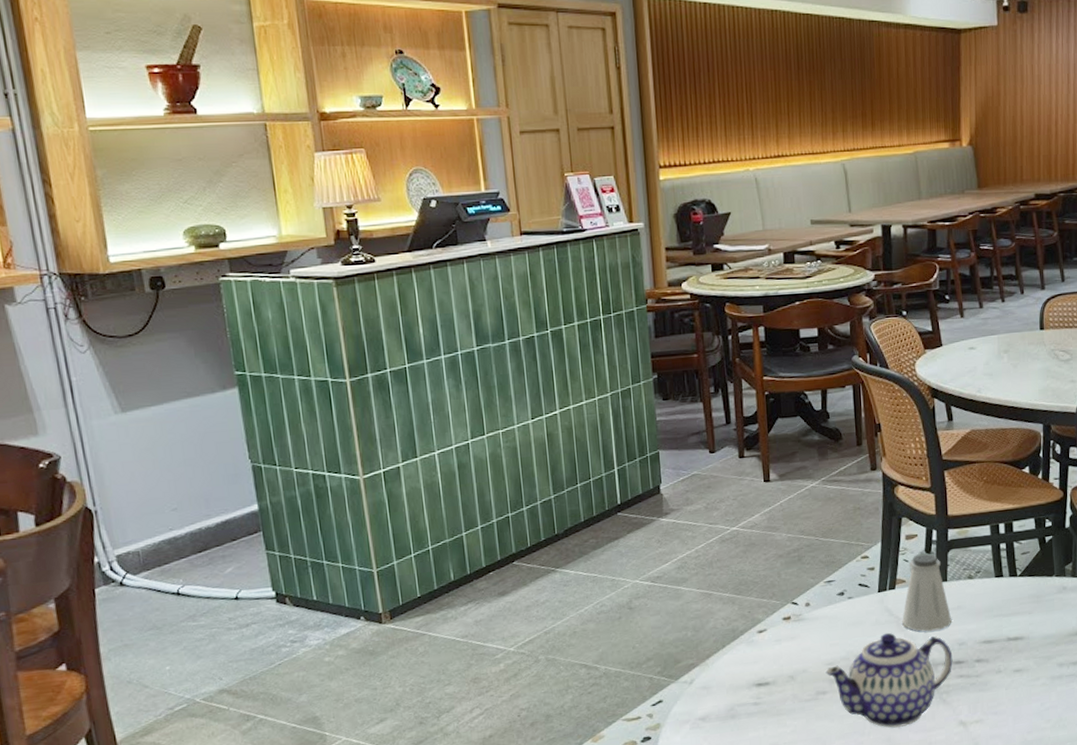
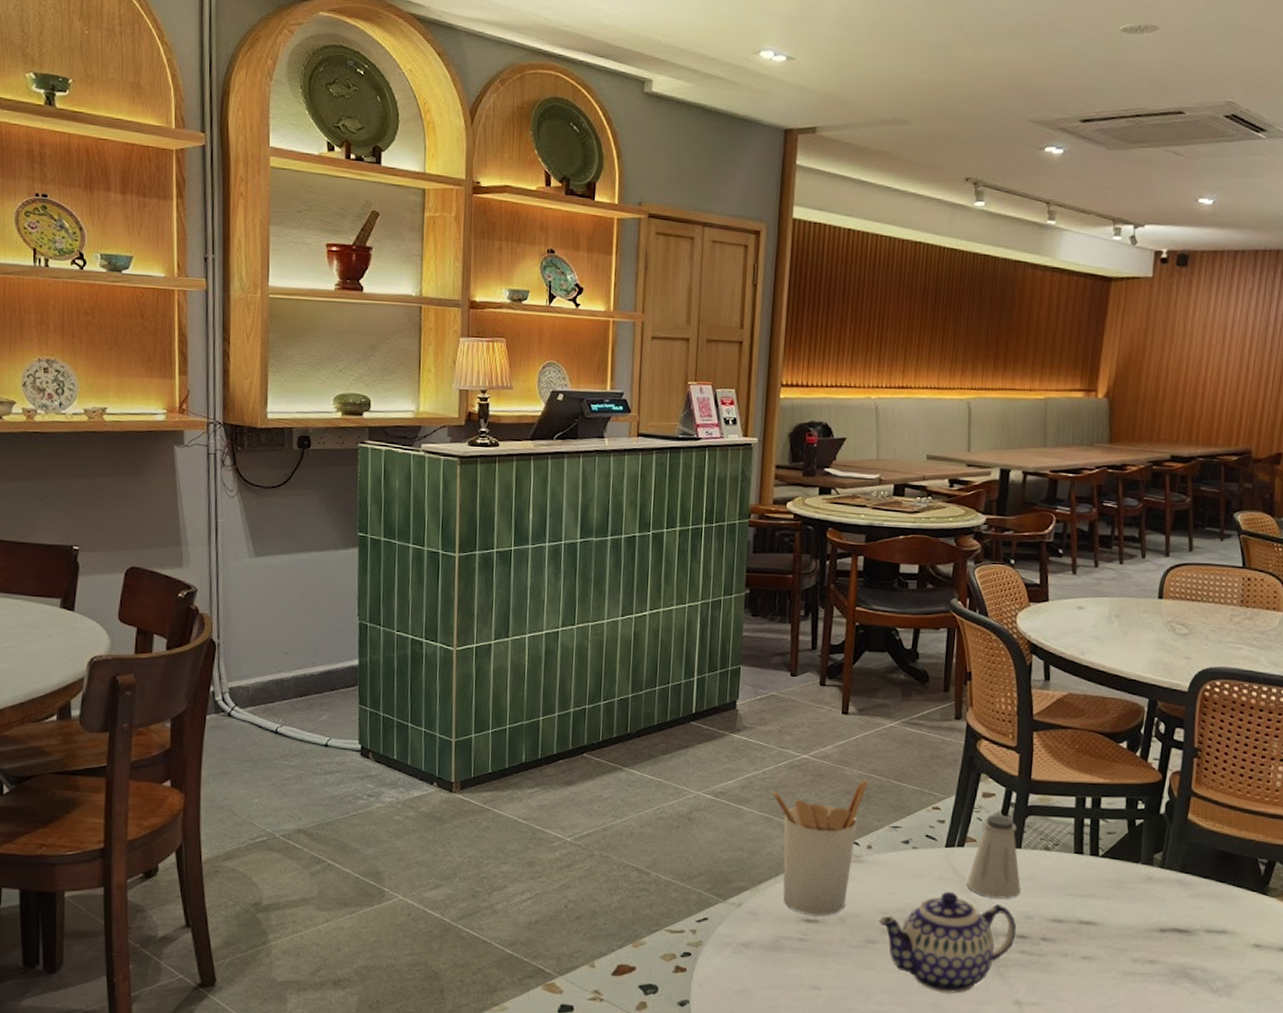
utensil holder: none [706,541,798,679] -> present [771,779,868,915]

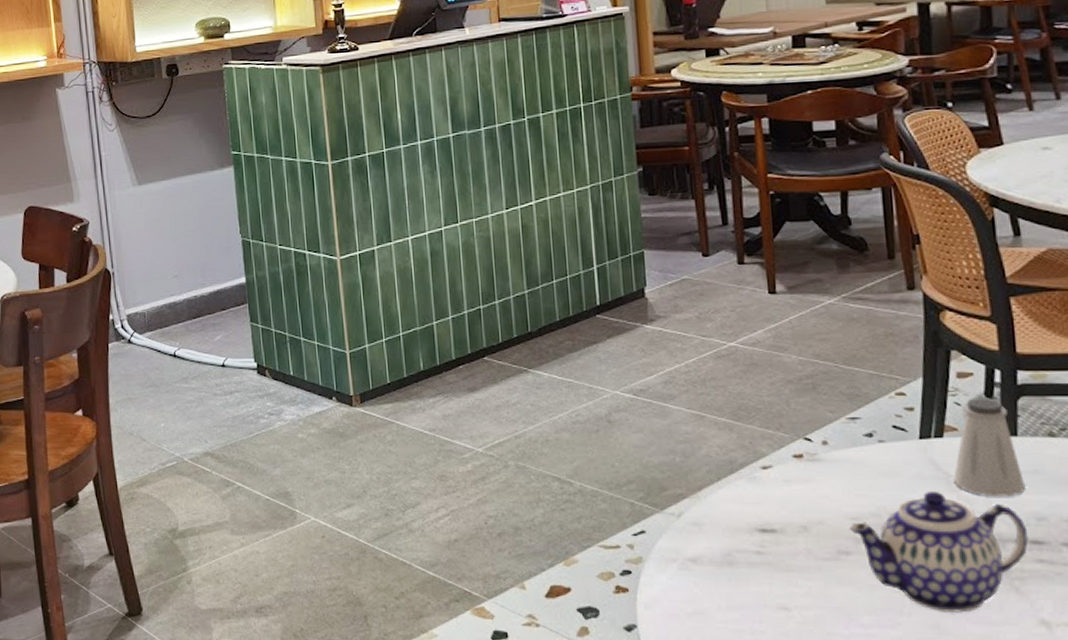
utensil holder: present [771,779,868,915] -> none [698,366,812,524]

